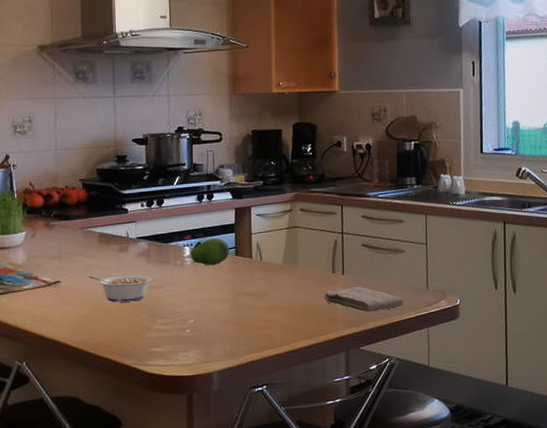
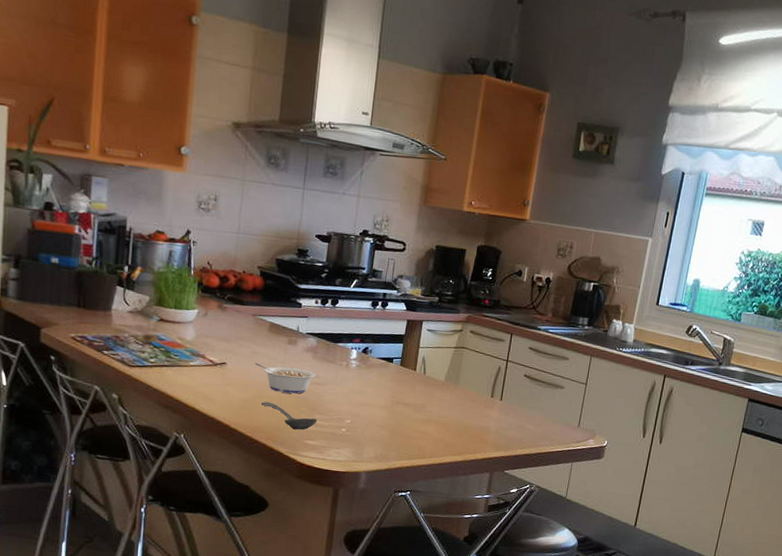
stirrer: none [101,314,160,339] -> present [262,401,318,430]
fruit: present [190,238,230,265] -> none [357,345,396,372]
washcloth: present [323,287,403,313] -> none [478,413,554,440]

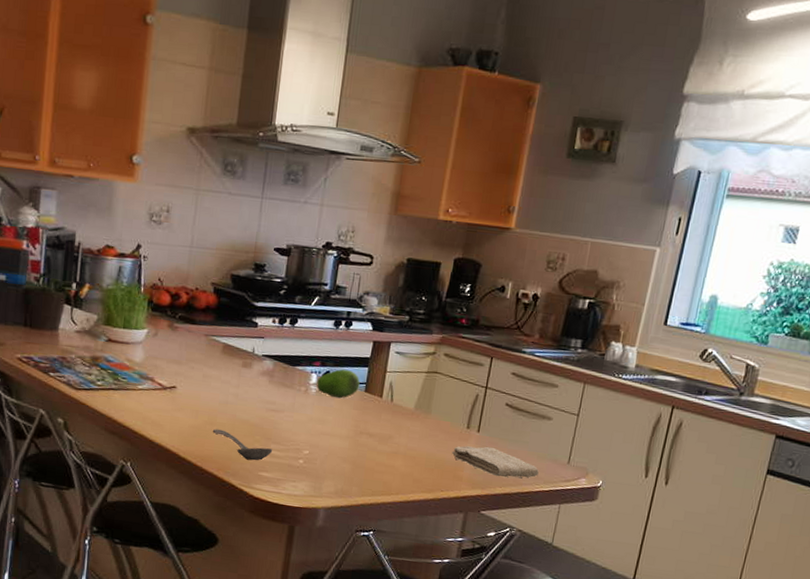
legume: present [254,362,316,394] -> none [206,386,271,421]
fruit: none [357,345,396,372] -> present [316,369,360,398]
washcloth: none [478,413,554,440] -> present [451,446,539,478]

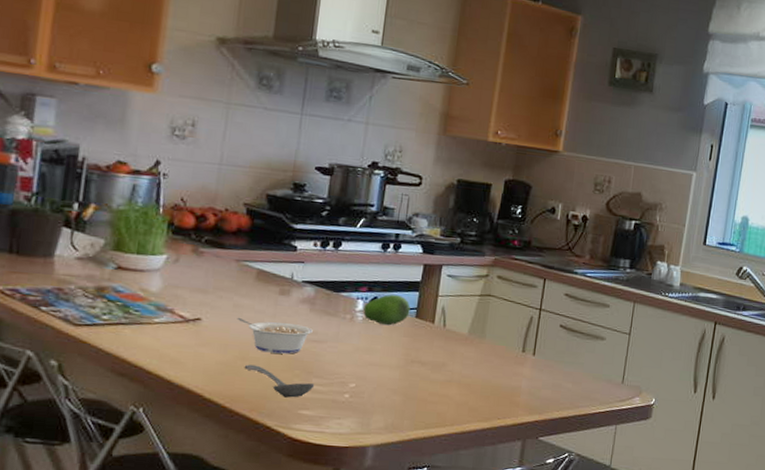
legume: none [206,386,271,421] -> present [237,317,313,354]
washcloth: present [451,446,539,478] -> none [507,370,595,401]

